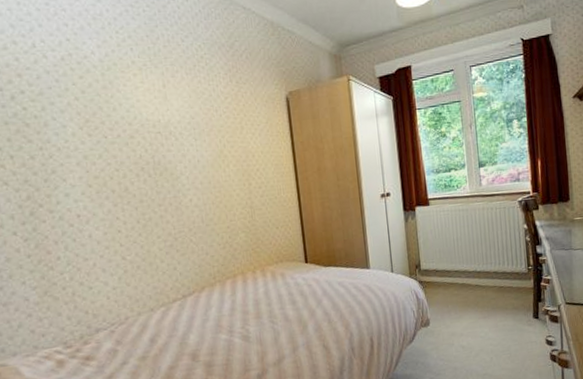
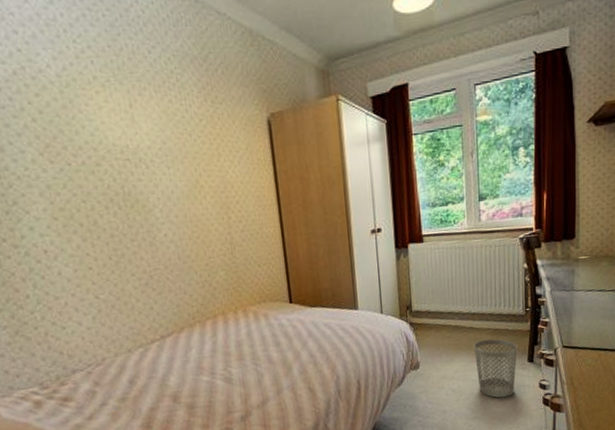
wastebasket: none [480,296,523,355] -> present [473,339,518,398]

